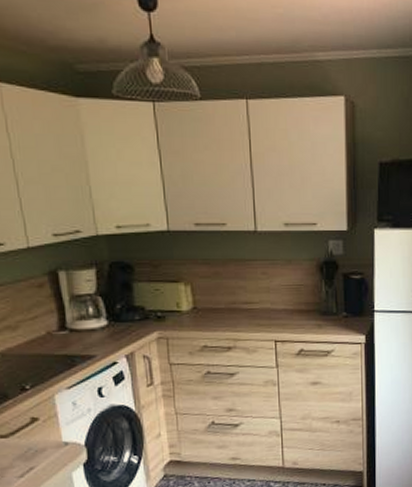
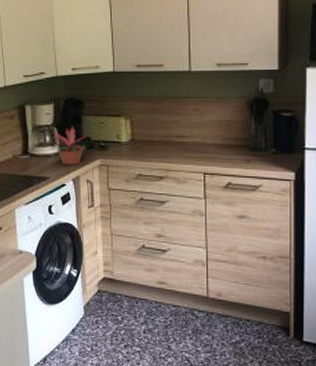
potted plant: none [97,294,141,340] -> present [53,126,88,165]

